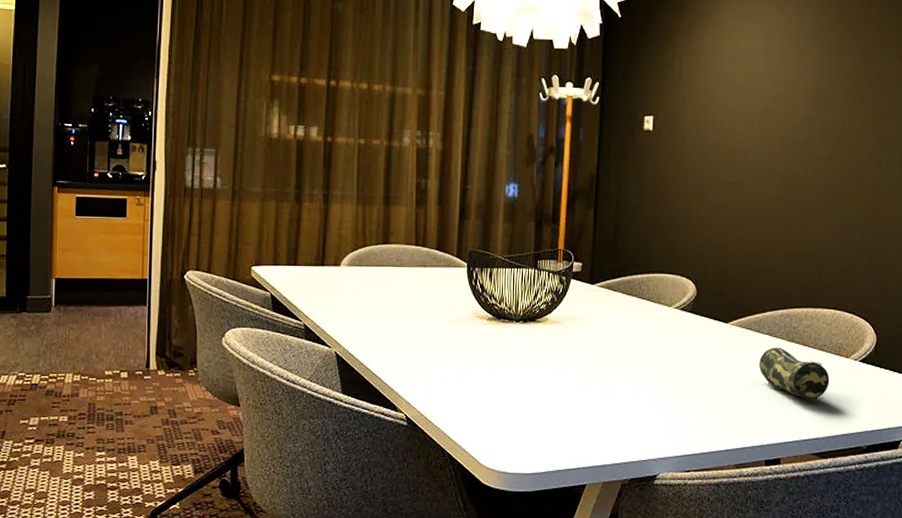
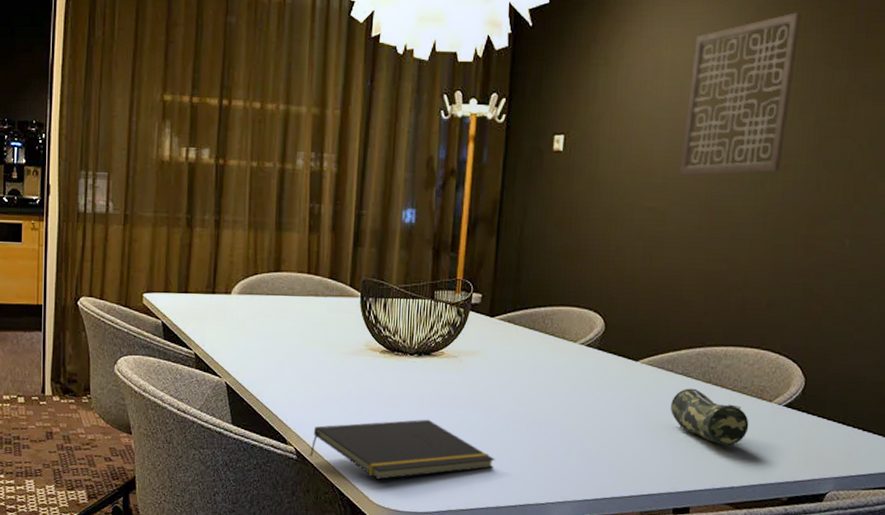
notepad: none [420,383,599,443] -> present [310,419,495,480]
wall art: none [756,10,857,154] -> present [678,12,801,176]

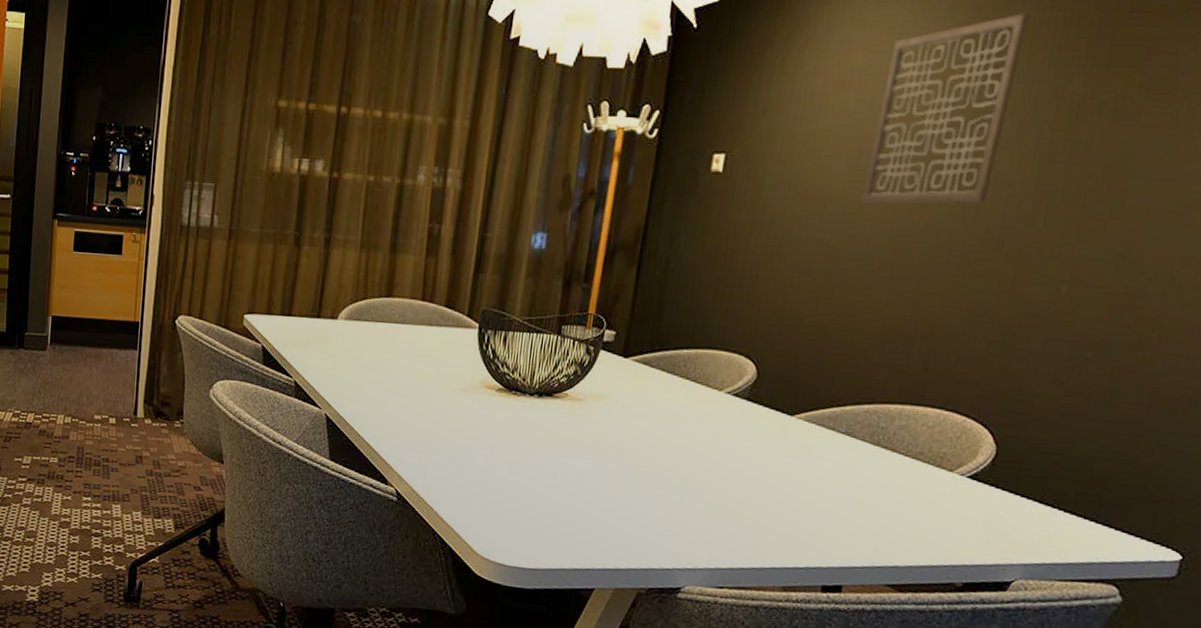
notepad: present [310,419,495,480] -> none [411,466,618,530]
pencil case: present [671,388,749,446] -> none [828,450,923,519]

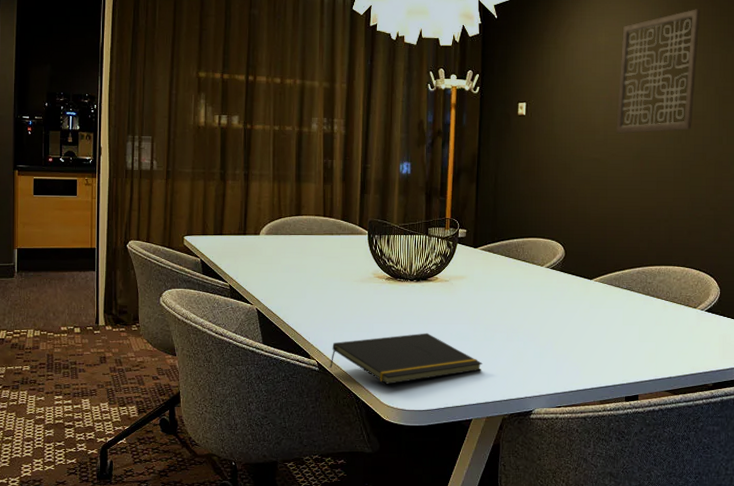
notepad: none [411,466,618,530] -> present [330,333,483,385]

